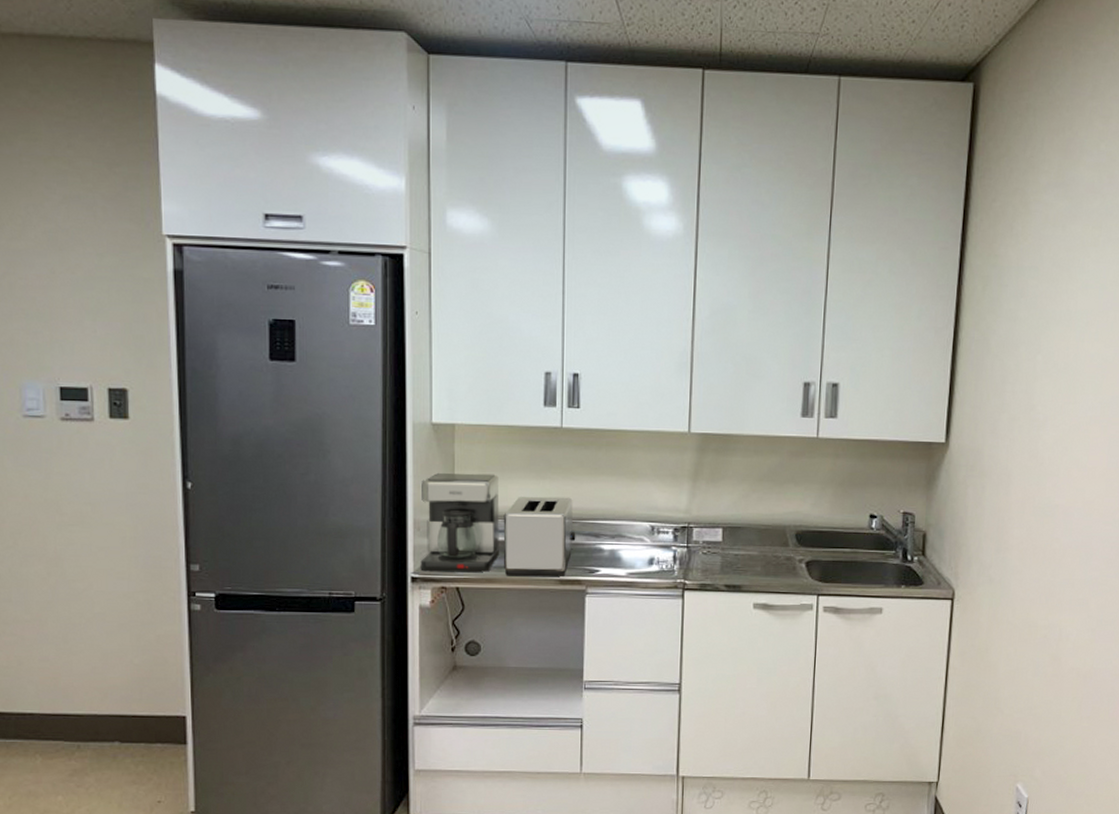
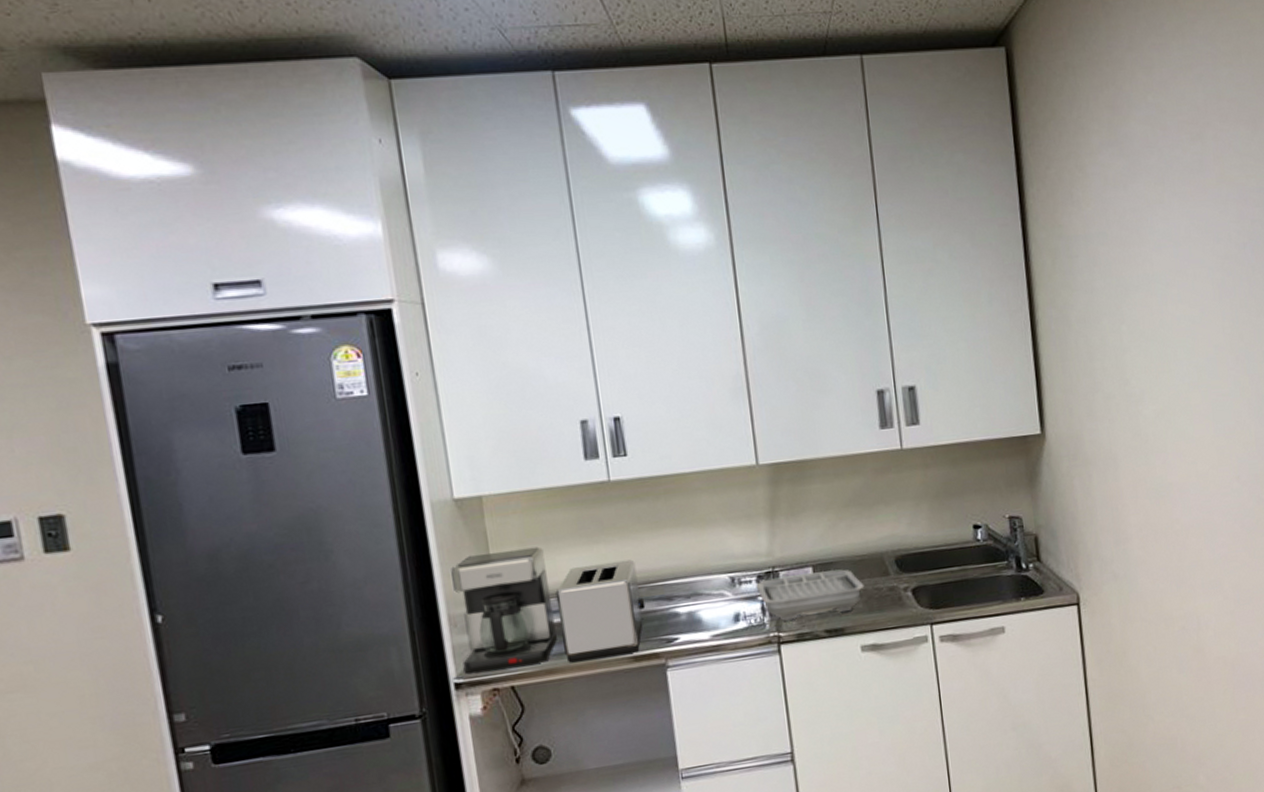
dish rack: none [671,532,765,572] -> present [756,569,865,621]

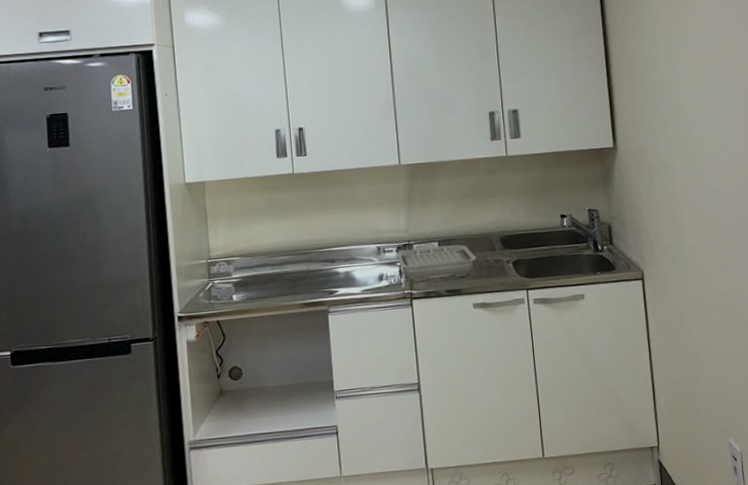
coffee maker: present [452,546,557,674] -> none [182,219,251,310]
toaster: present [555,559,646,663] -> none [252,231,315,306]

